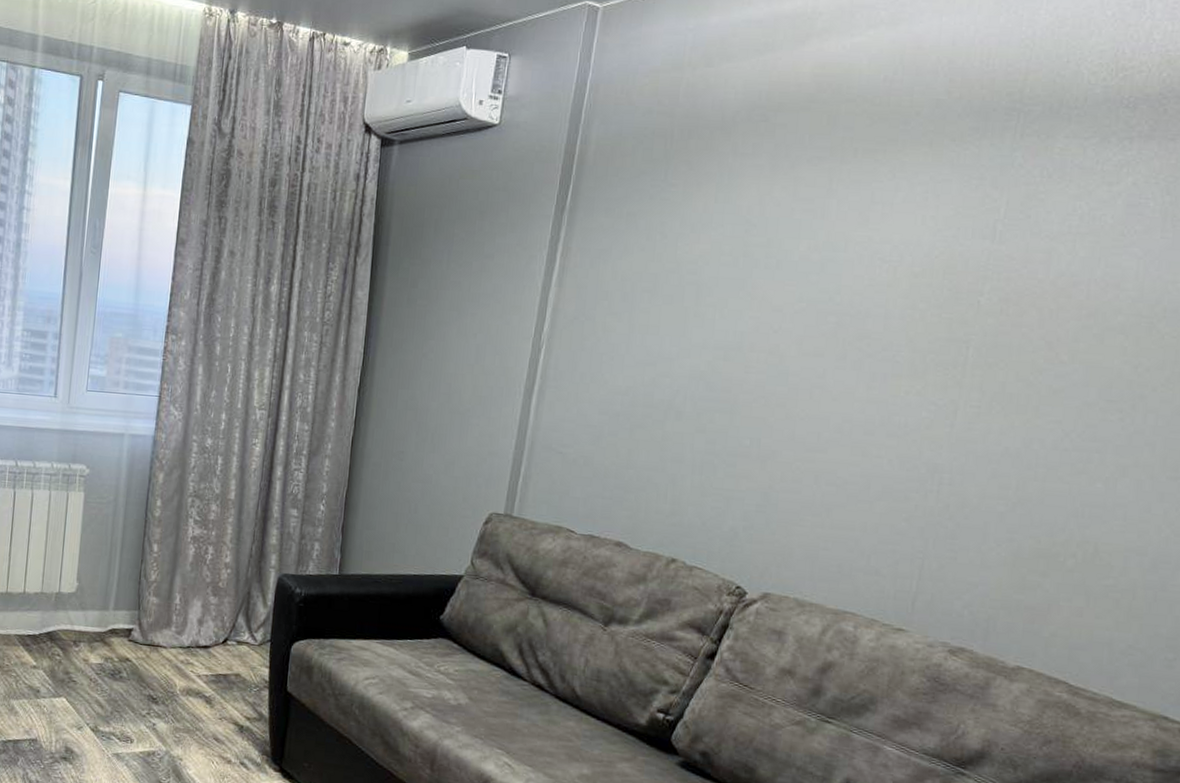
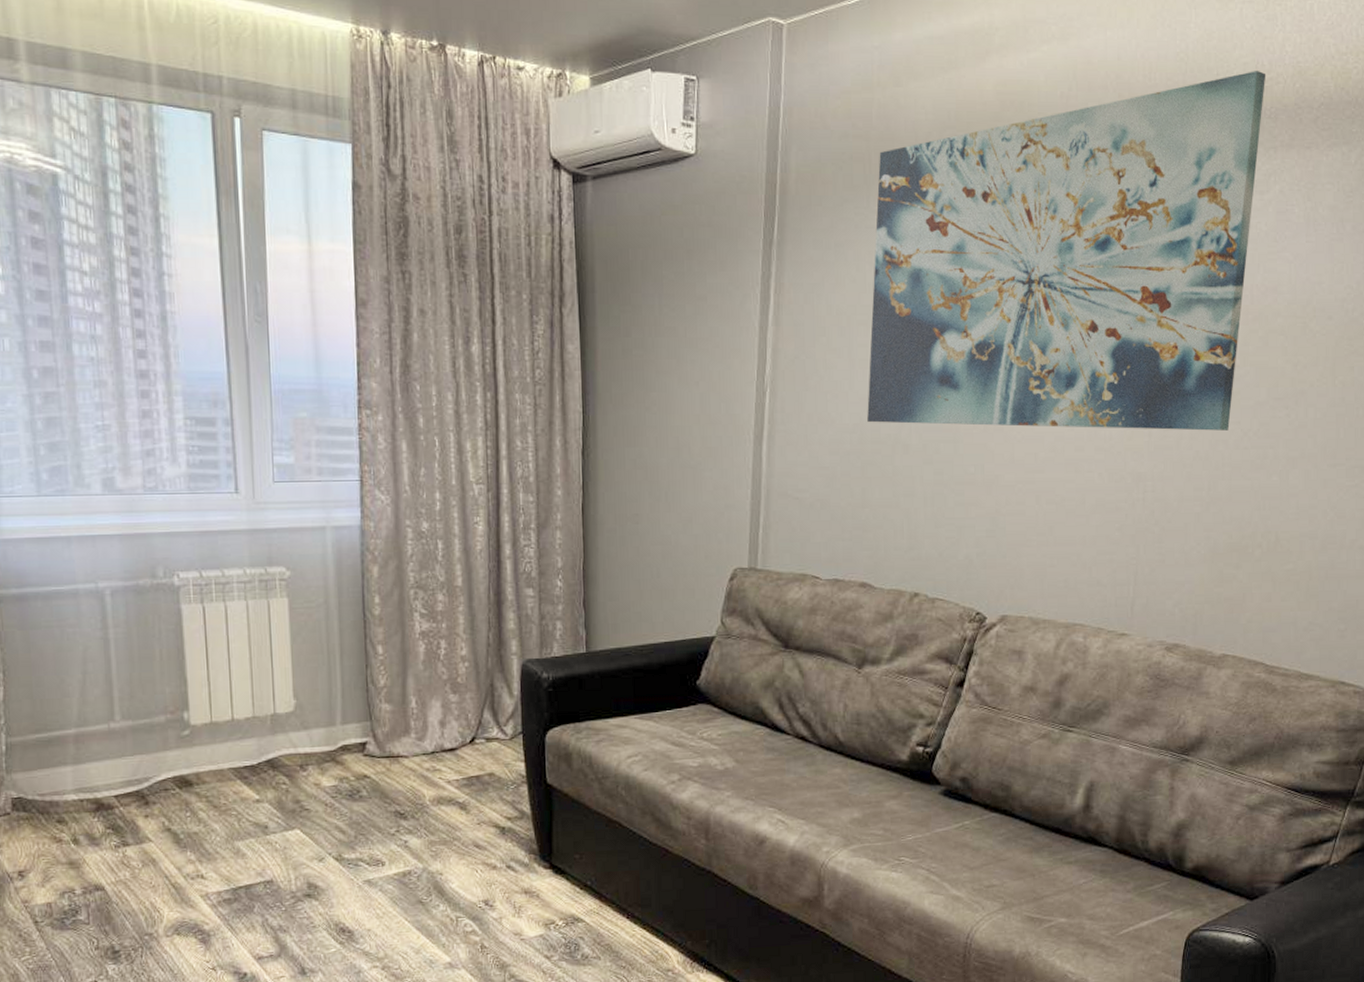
wall art: none [641,59,1127,429] -> present [867,71,1266,431]

